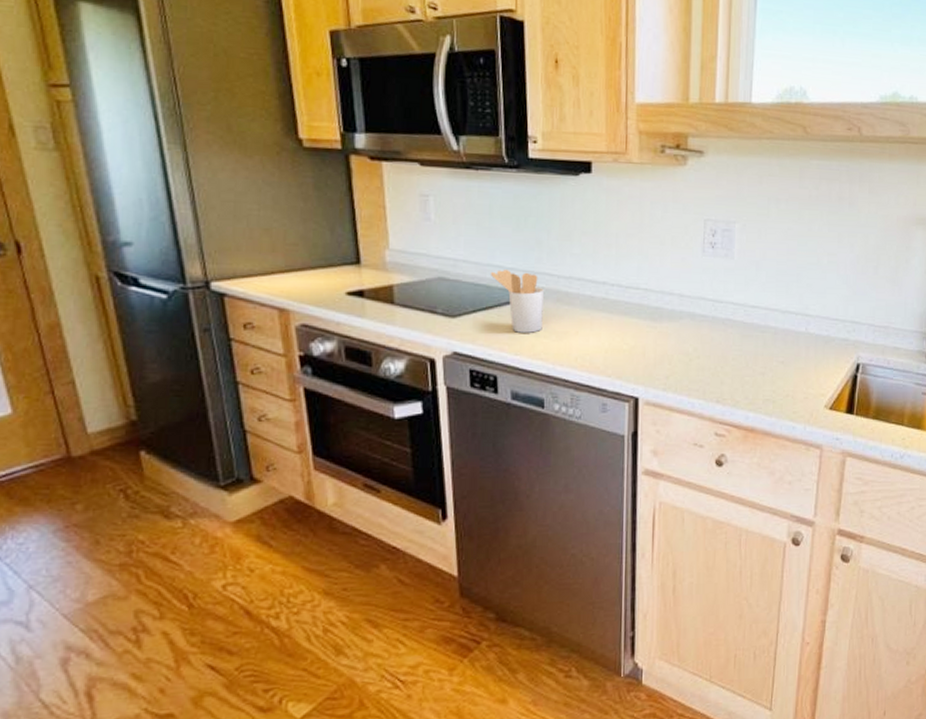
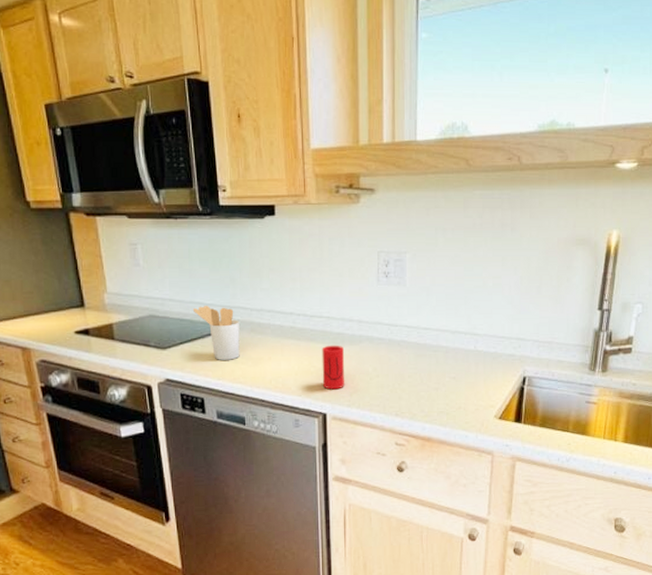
cup: none [635,320,662,371] -> present [322,345,345,390]

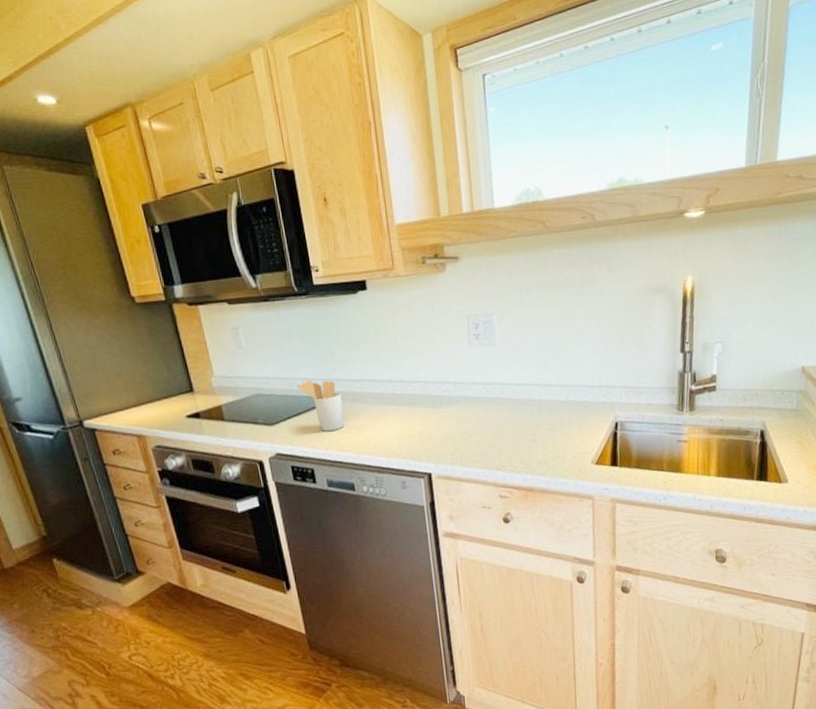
cup: present [322,345,345,390] -> none [421,407,447,450]

